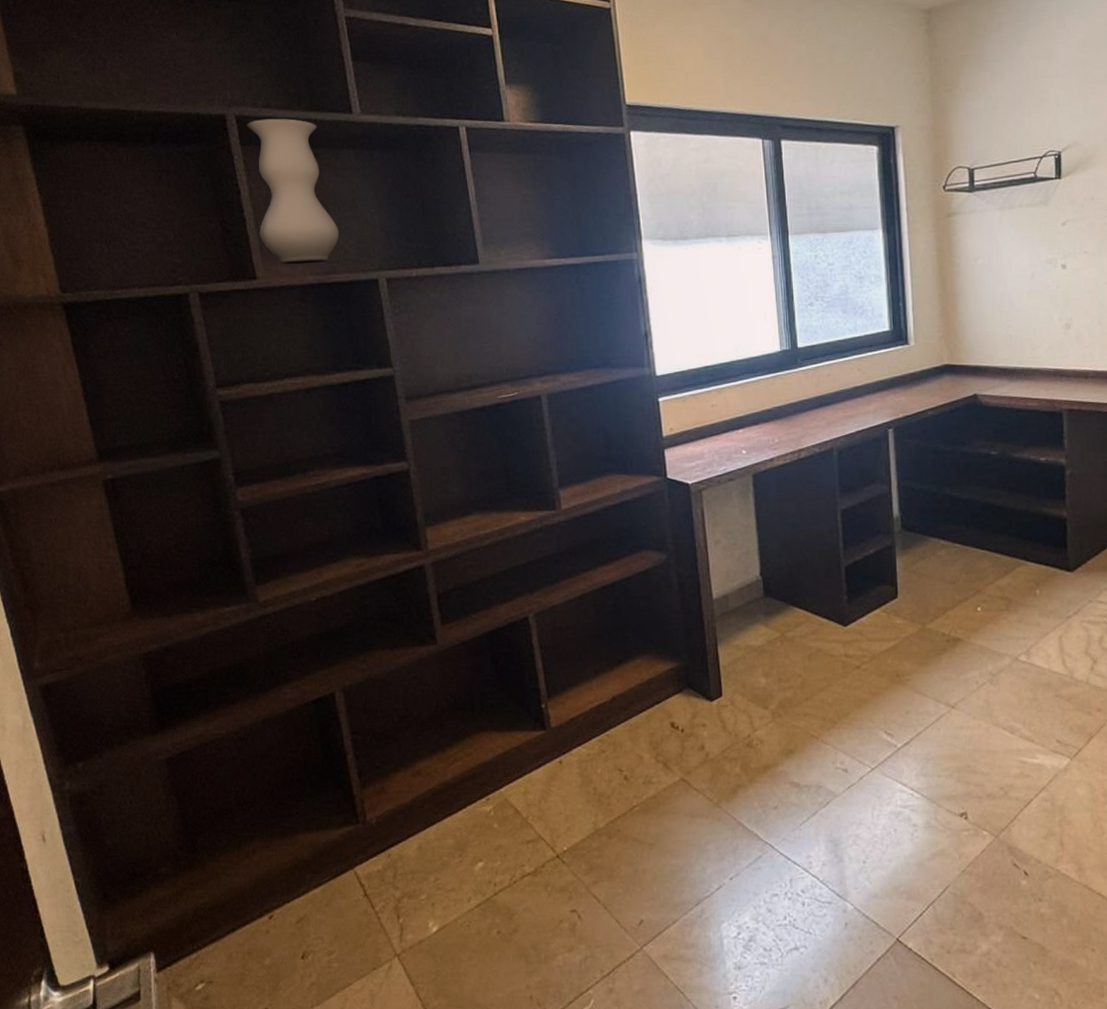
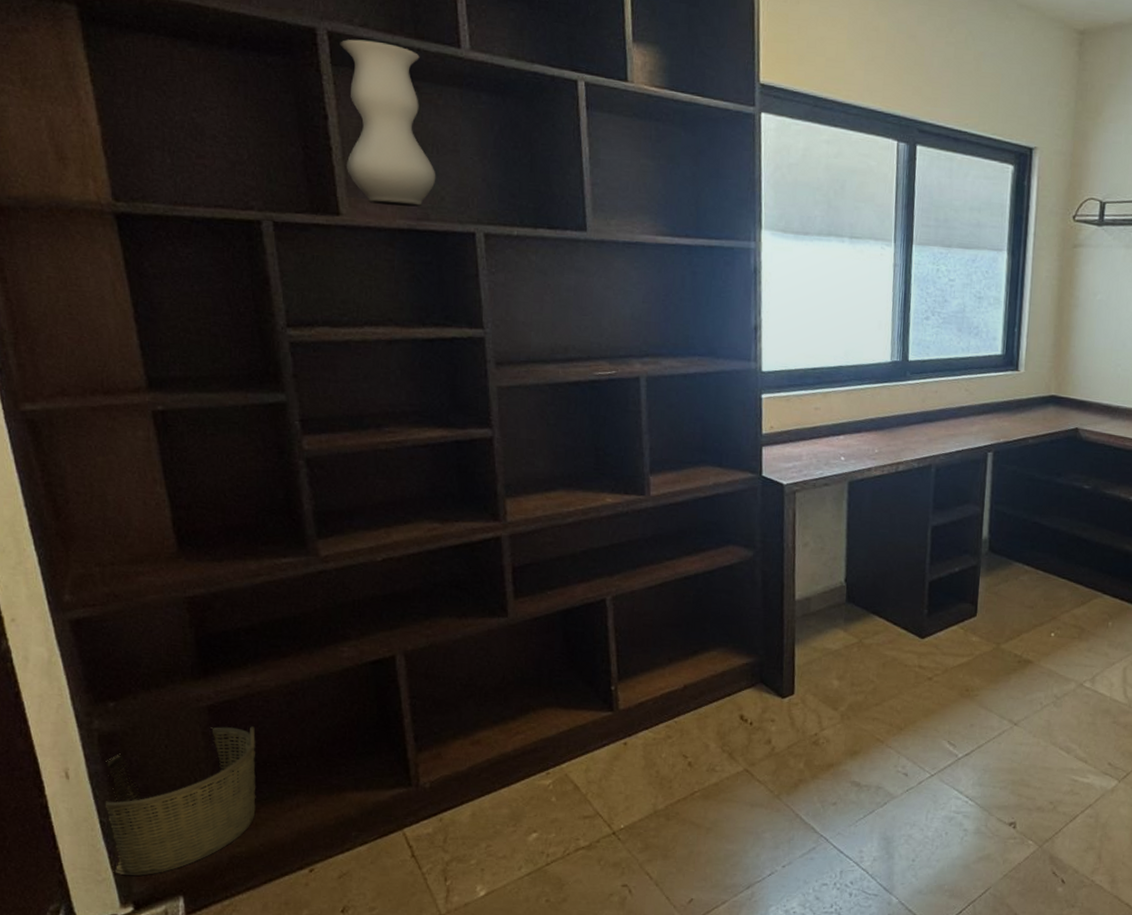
basket: none [77,775,216,935] -> present [105,726,256,876]

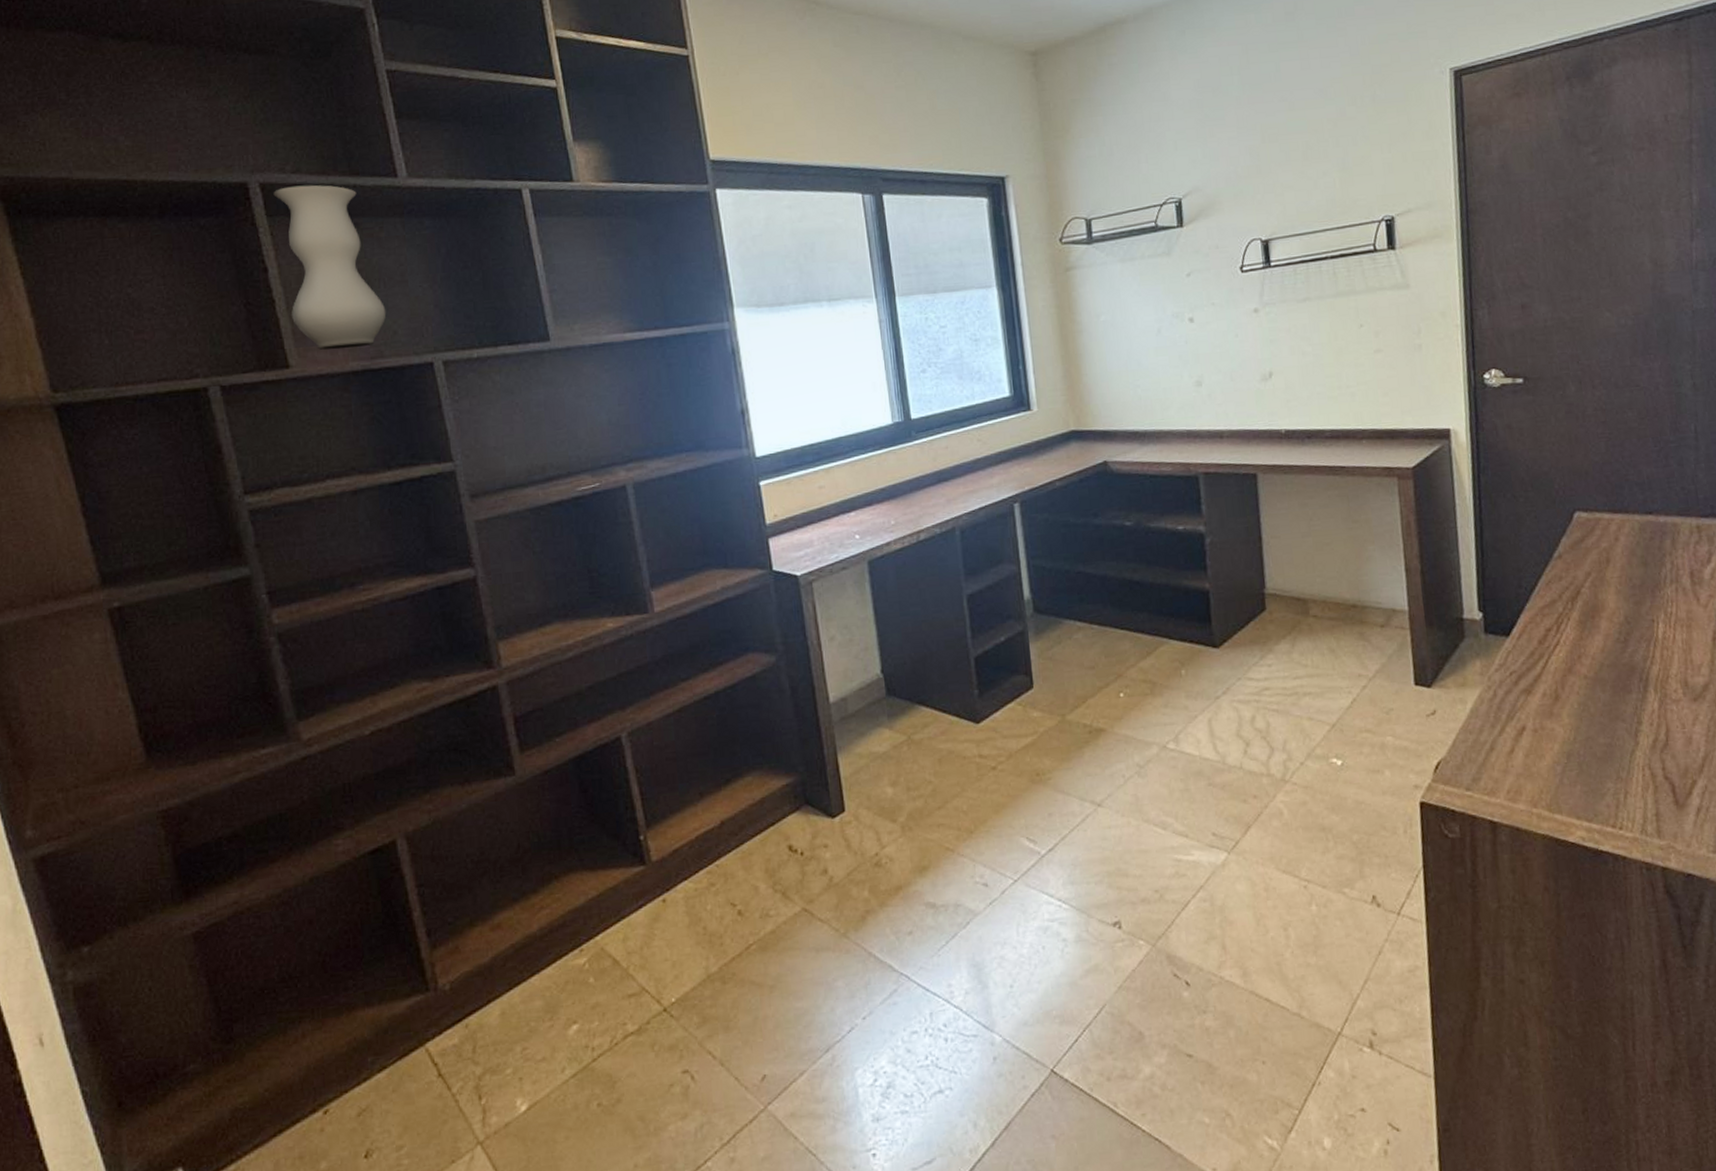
basket: present [105,726,256,876] -> none [83,949,256,1153]

